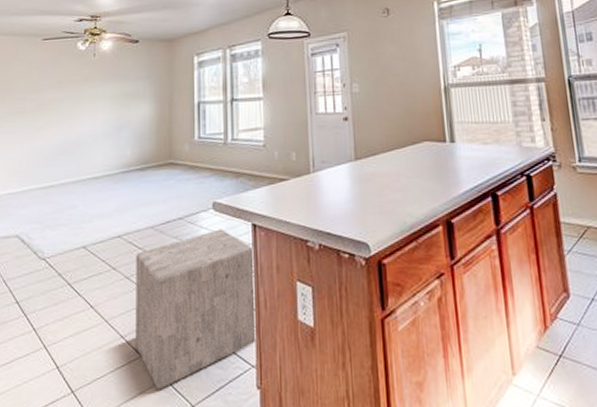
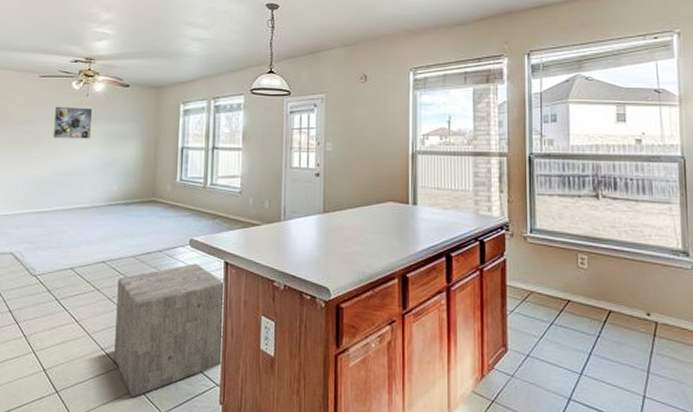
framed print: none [58,68,101,105] -> present [52,106,93,139]

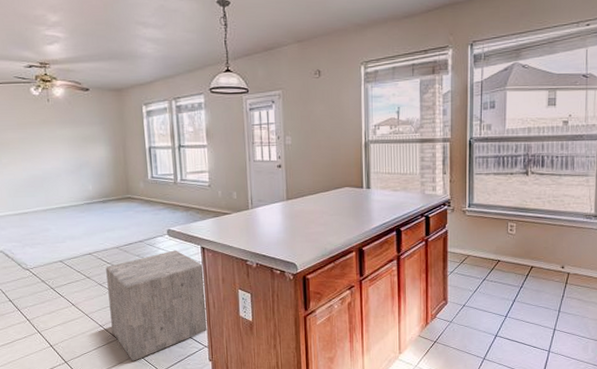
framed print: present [52,106,93,139] -> none [17,112,59,145]

